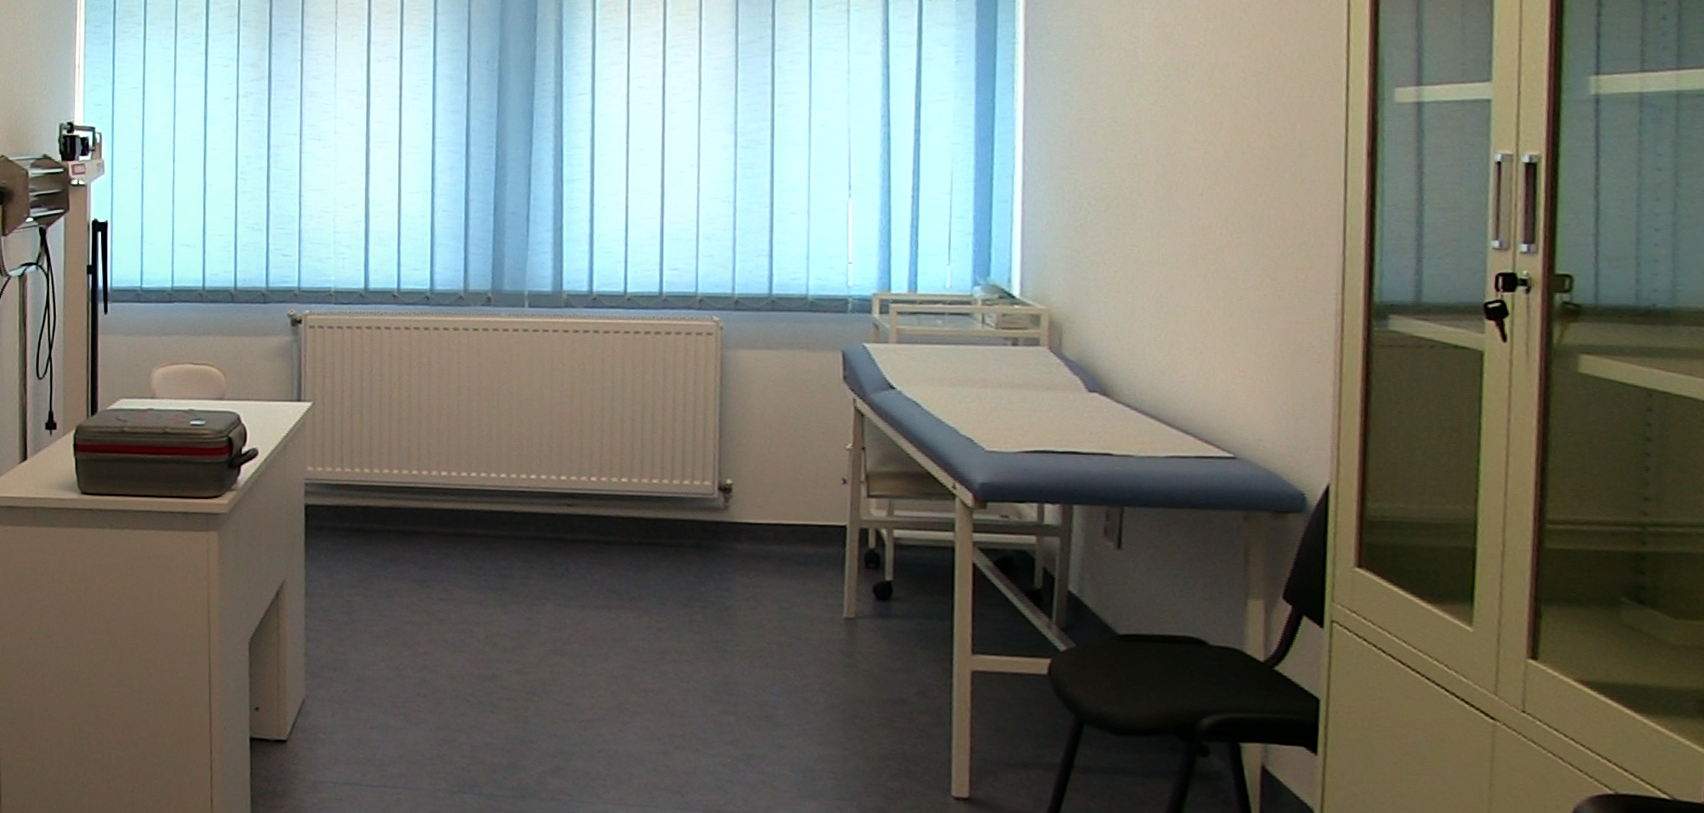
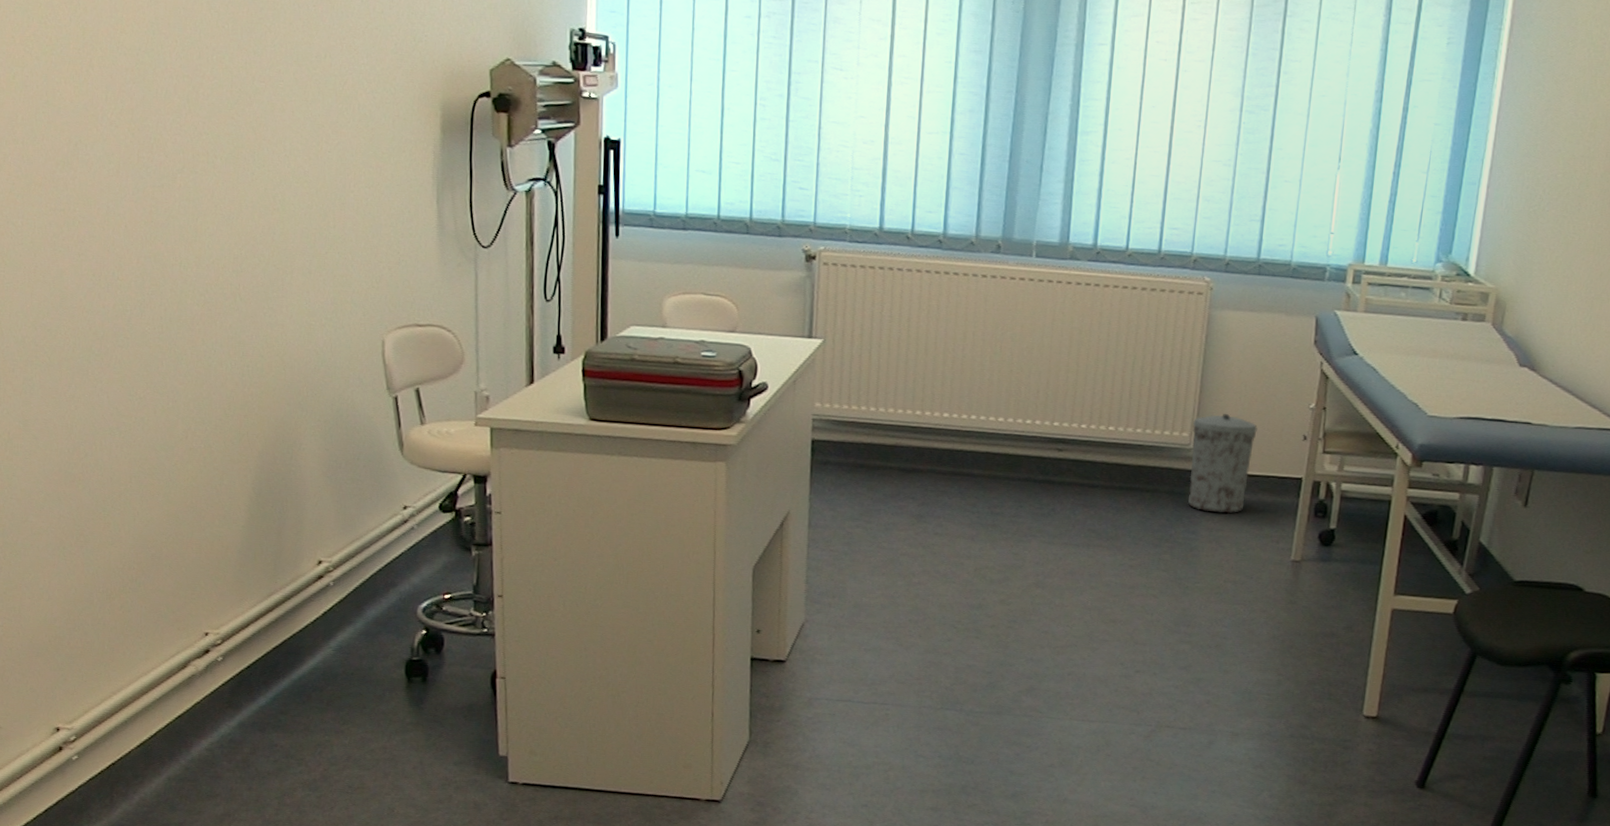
trash can: none [715,459,789,568] -> present [1188,414,1258,514]

